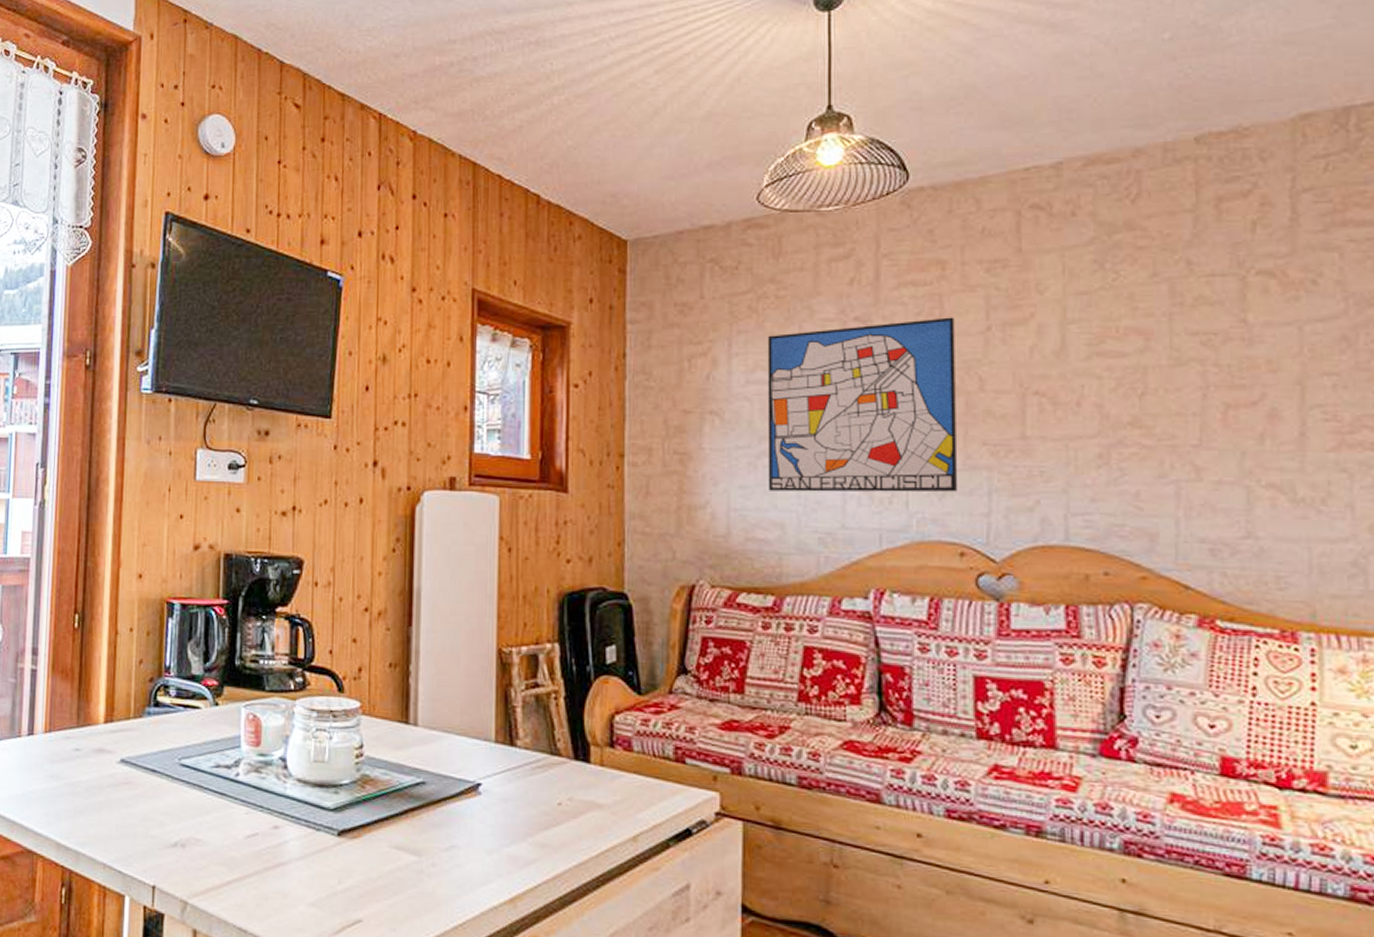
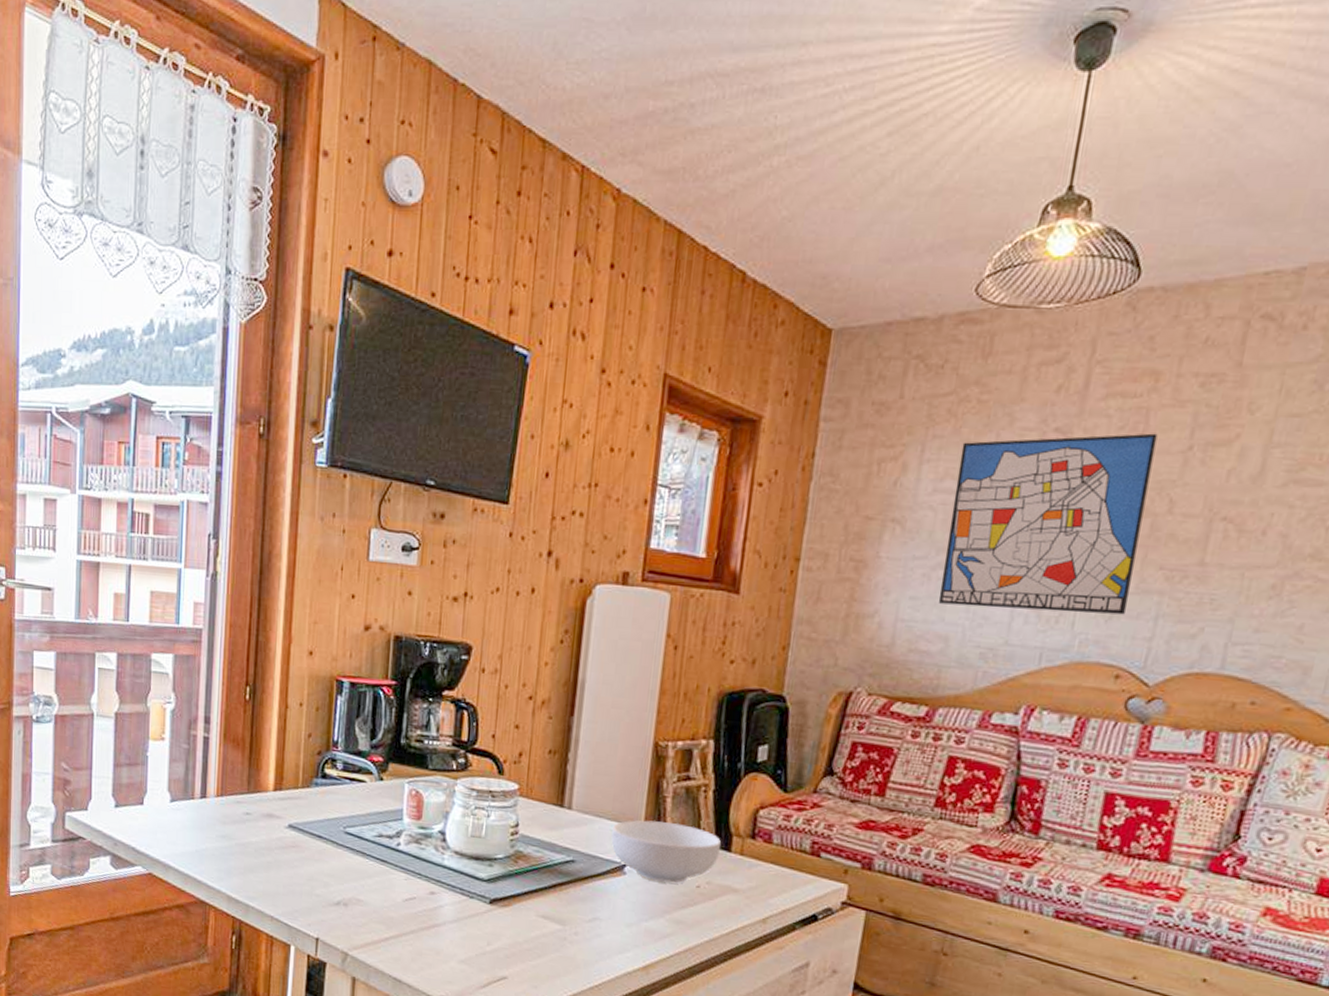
cereal bowl: none [462,733,580,802] -> present [611,820,722,883]

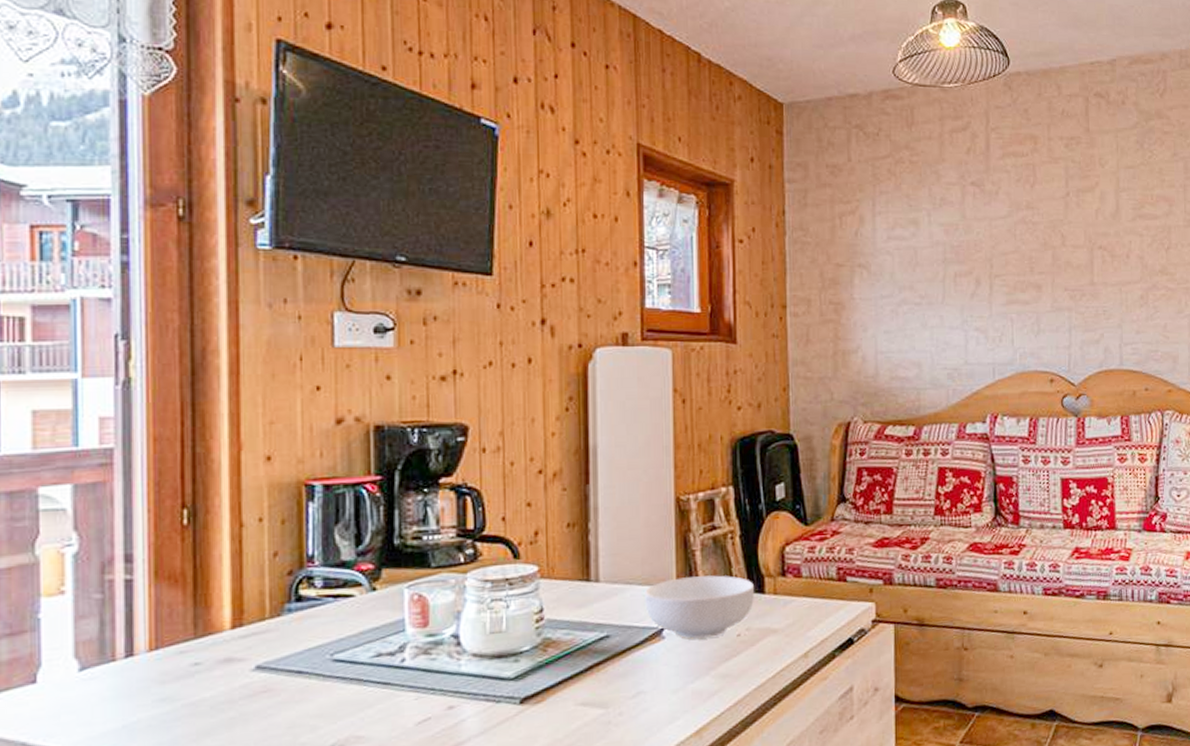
wall art: present [938,433,1158,615] -> none [904,184,1049,335]

